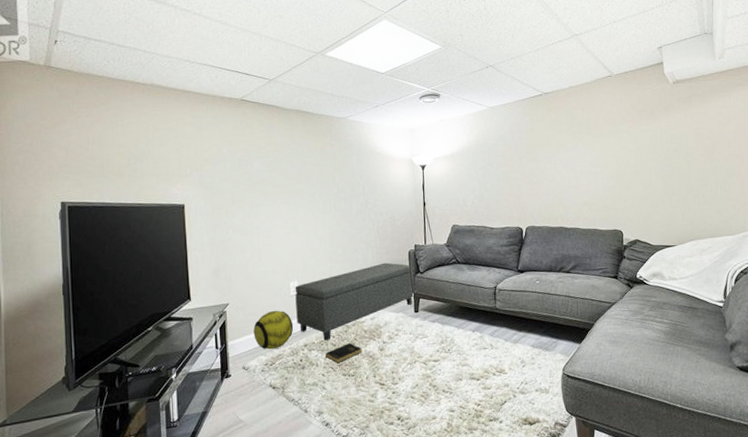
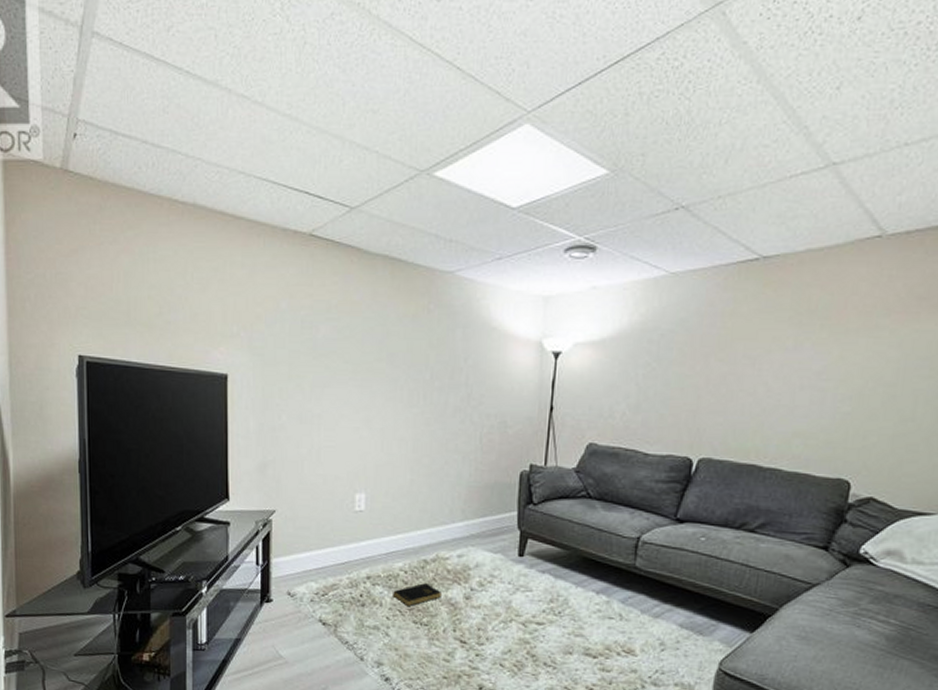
ball: present [253,310,294,350] -> none [304,527,355,577]
ottoman: present [295,262,414,341] -> none [360,483,522,576]

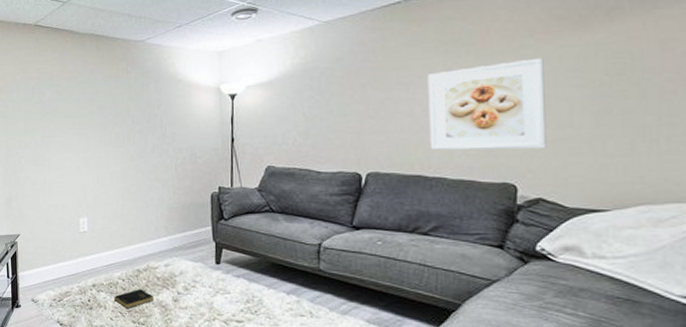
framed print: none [769,341,897,444] -> present [427,57,547,150]

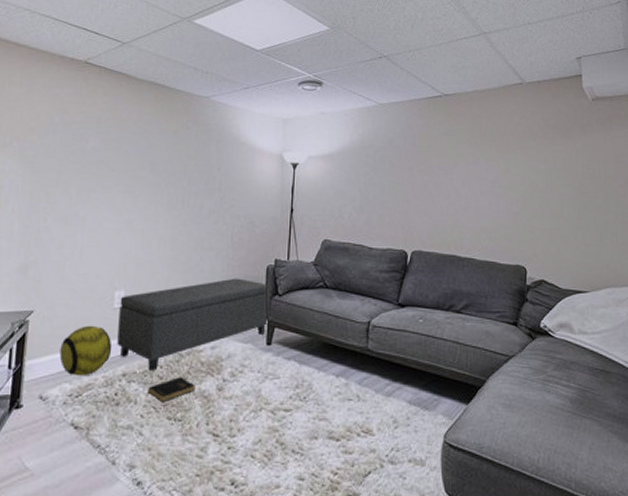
ball: none [42,245,82,286] -> present [59,325,112,376]
ottoman: none [84,205,215,283] -> present [117,278,269,371]
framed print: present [427,57,547,150] -> none [461,158,546,236]

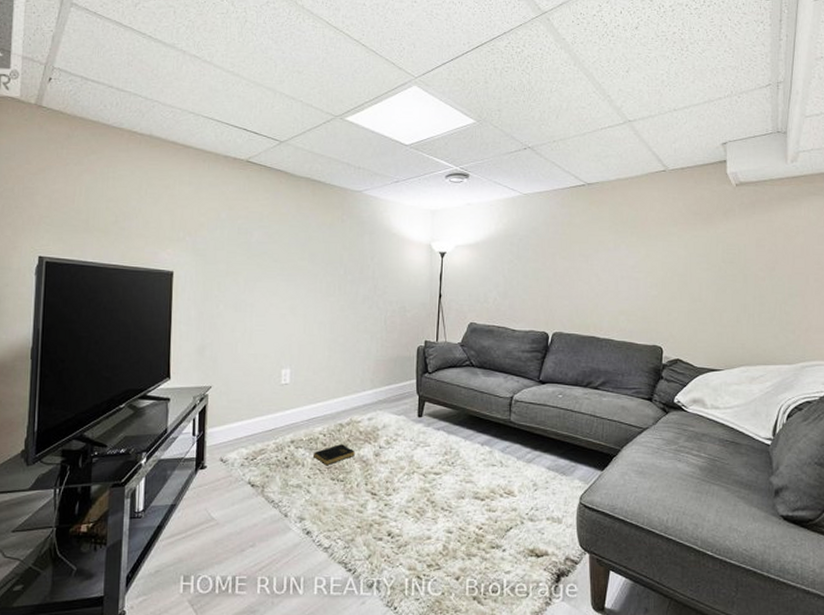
ball: present [59,325,112,376] -> none [236,399,281,443]
ottoman: present [117,278,269,371] -> none [285,357,419,439]

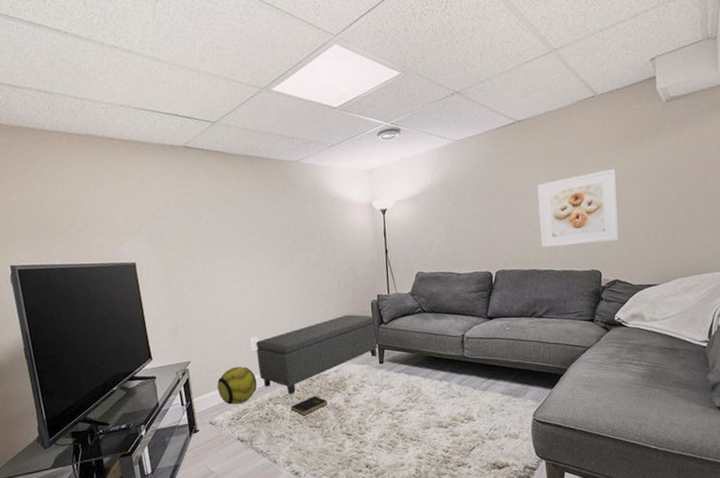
ball: none [236,399,281,443] -> present [217,366,258,405]
ottoman: none [285,357,419,439] -> present [255,314,378,394]
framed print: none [602,243,684,318] -> present [537,168,620,248]

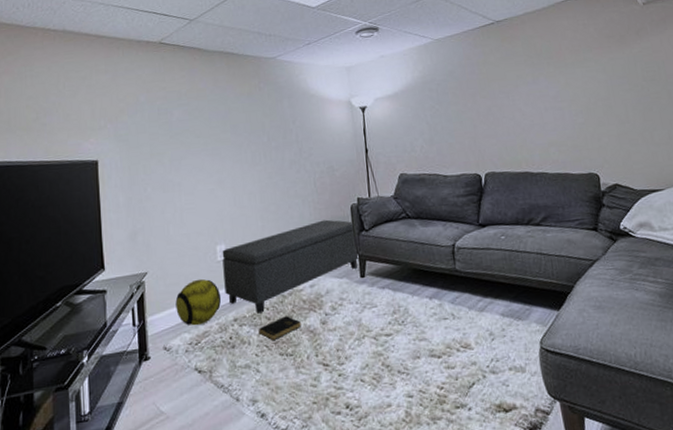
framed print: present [537,168,620,248] -> none [521,68,615,149]

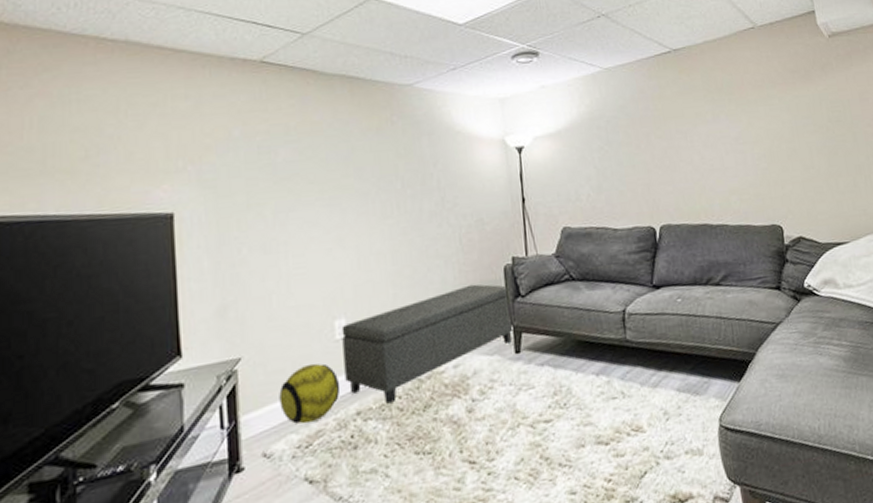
book: present [258,316,301,340] -> none [388,404,442,436]

